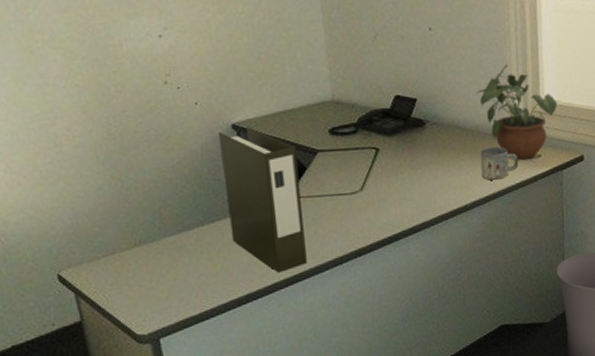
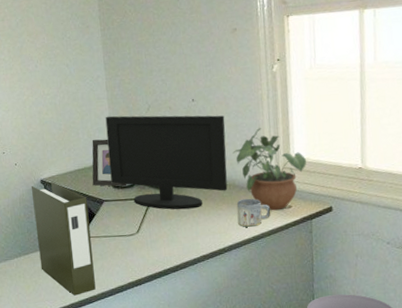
picture frame: none [302,72,349,133] -> present [91,139,127,187]
monitor: none [320,43,470,161] -> present [105,115,228,210]

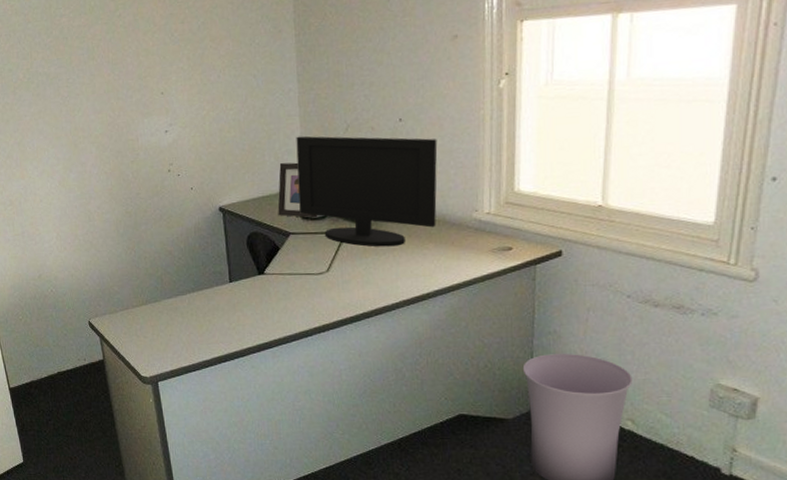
binder: present [31,181,96,296] -> none [208,209,277,339]
potted plant: present [233,128,307,210] -> none [445,155,535,252]
mug: present [236,198,271,228] -> none [446,237,487,271]

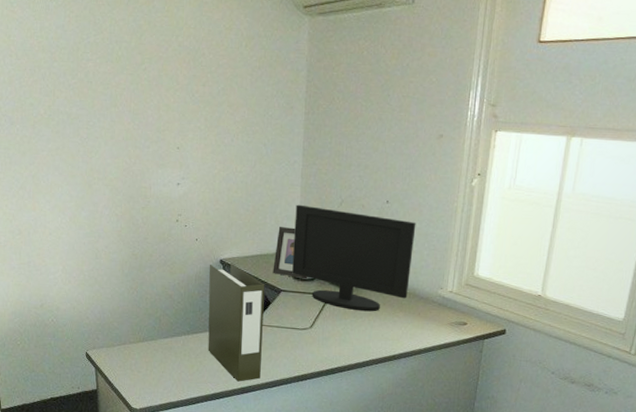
binder: none [208,209,277,339] -> present [208,262,265,382]

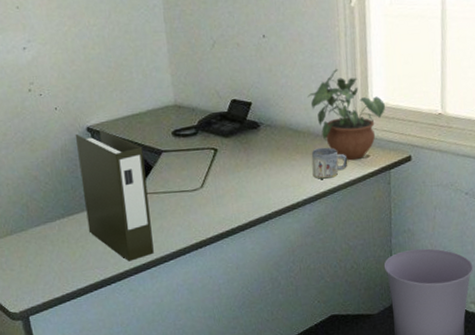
picture frame: present [272,226,308,279] -> none [147,79,190,135]
monitor: present [292,204,416,312] -> none [163,52,302,161]
mug: none [412,309,446,339] -> present [311,147,348,180]
potted plant: none [418,240,490,325] -> present [307,69,386,160]

